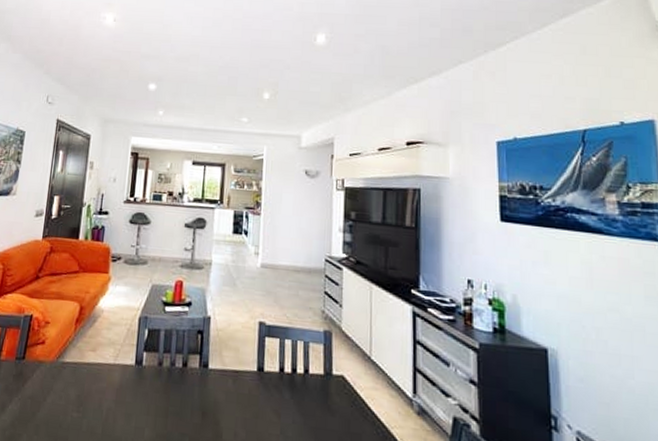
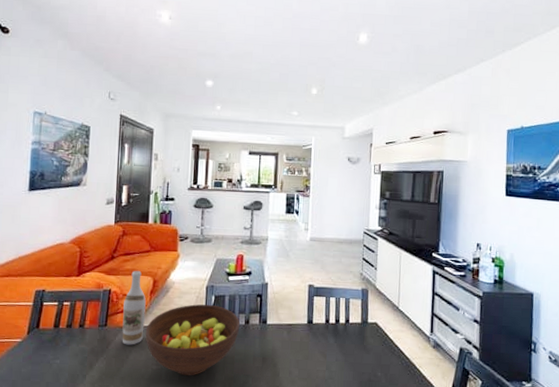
wine bottle: none [40,293,71,385] -> present [122,270,146,345]
fruit bowl: none [66,338,177,430] -> present [145,304,240,376]

